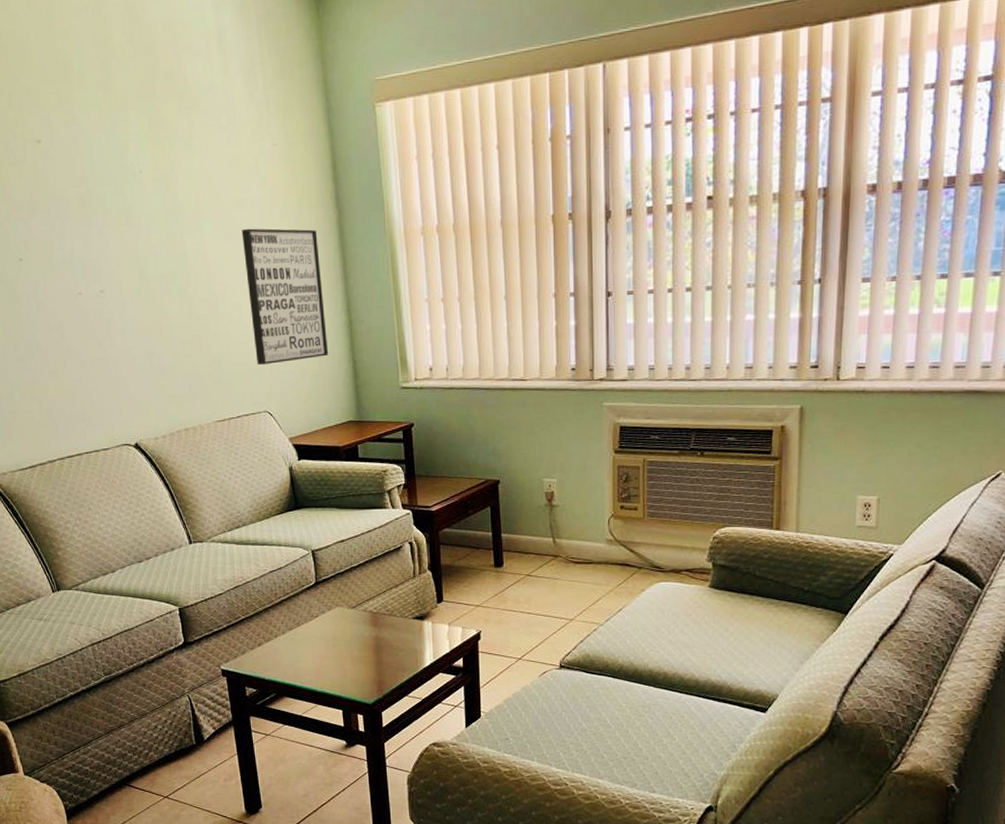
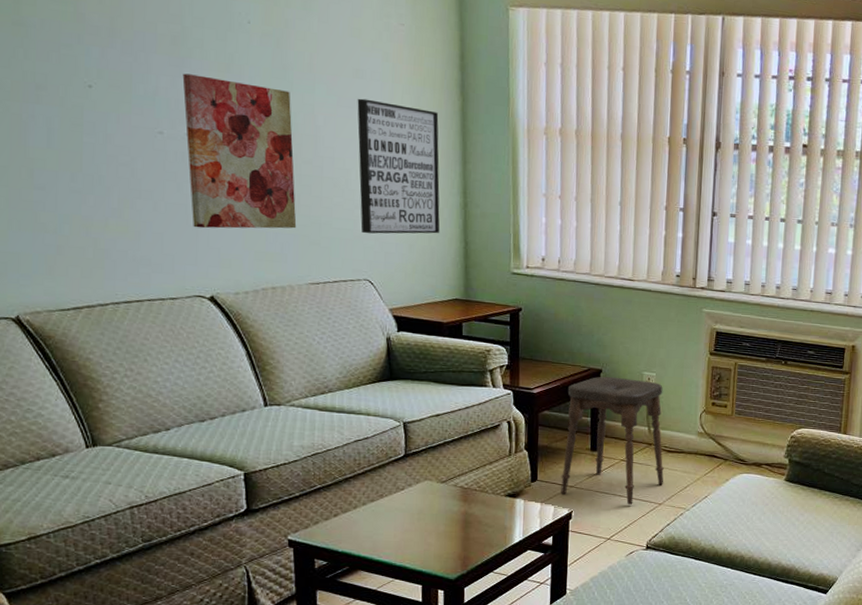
wall art: none [91,232,200,380] -> present [182,73,297,229]
stool: none [466,486,574,622] -> present [560,376,664,505]

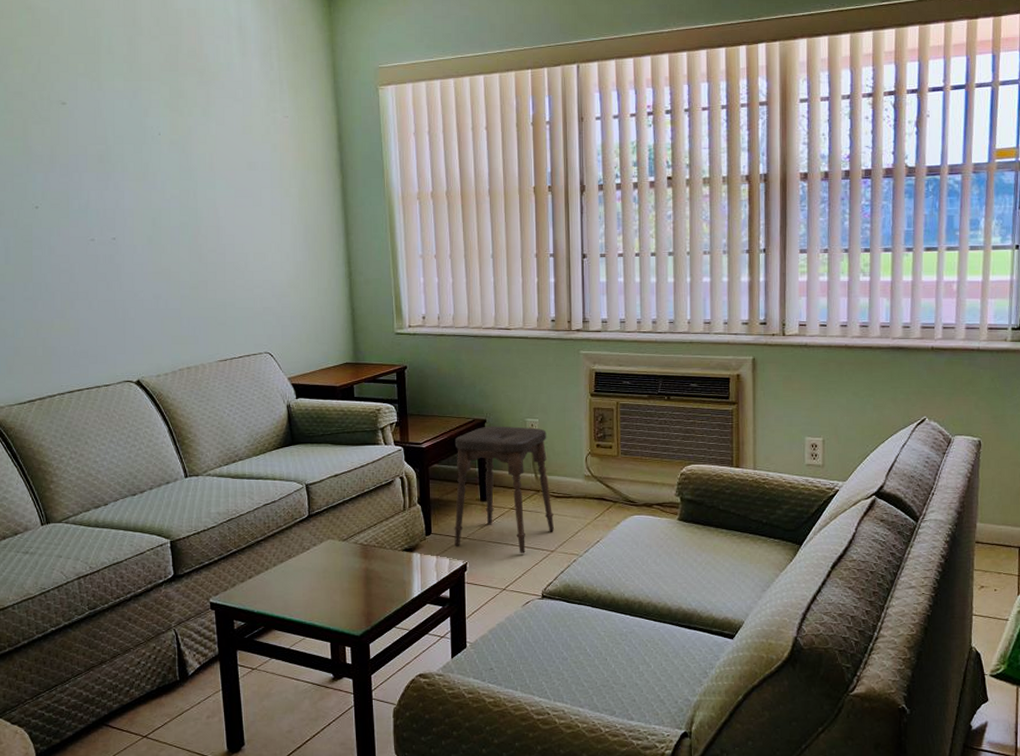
wall art: present [182,73,297,229] -> none [108,186,206,320]
wall art: present [357,98,440,234] -> none [251,188,329,310]

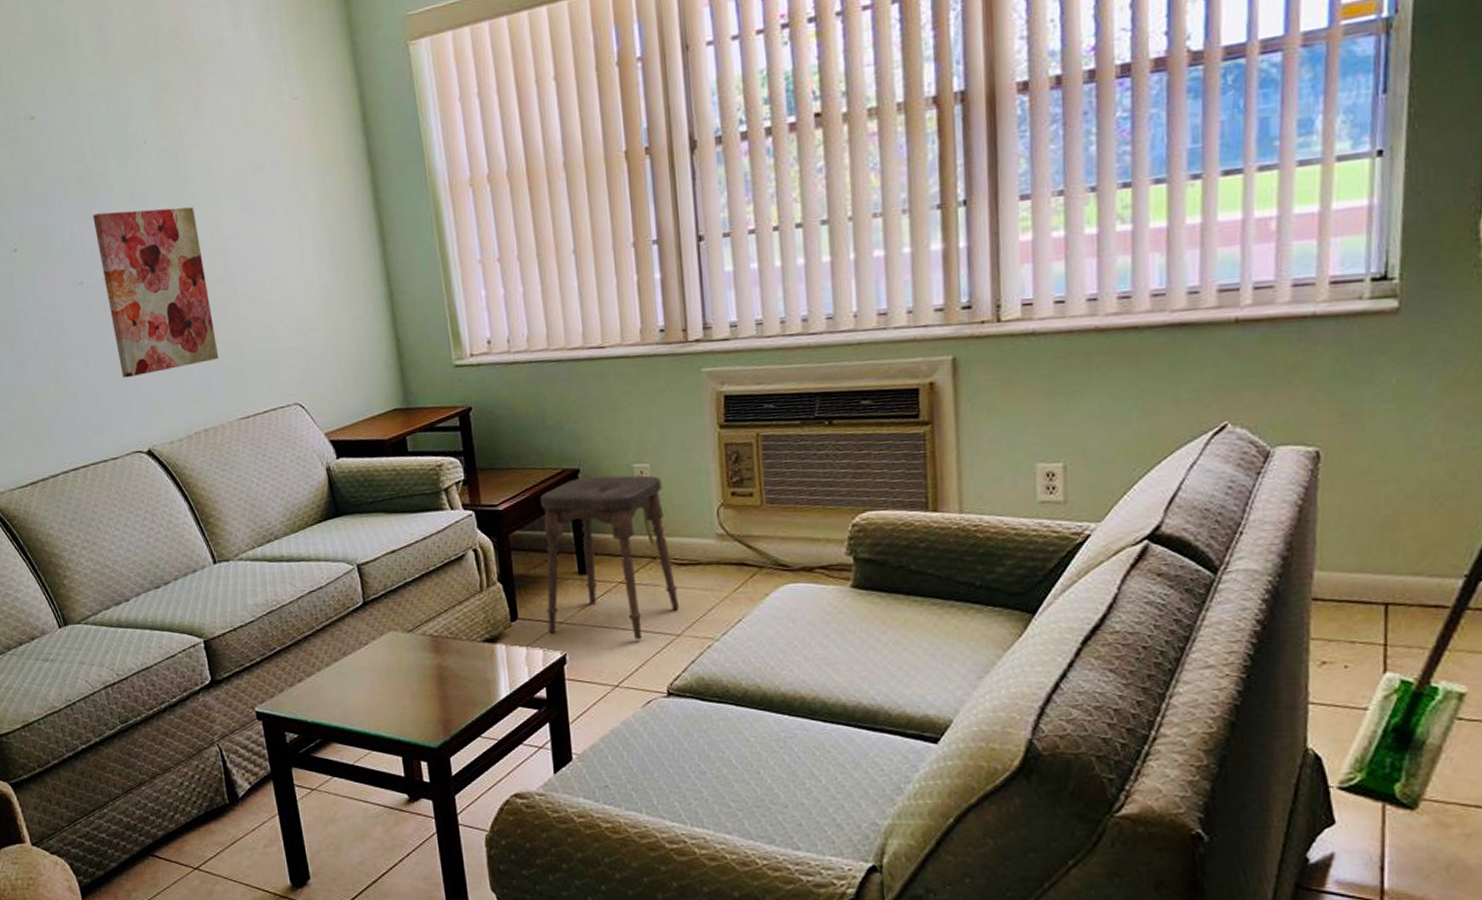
wall art: none [108,186,206,320] -> present [92,207,219,378]

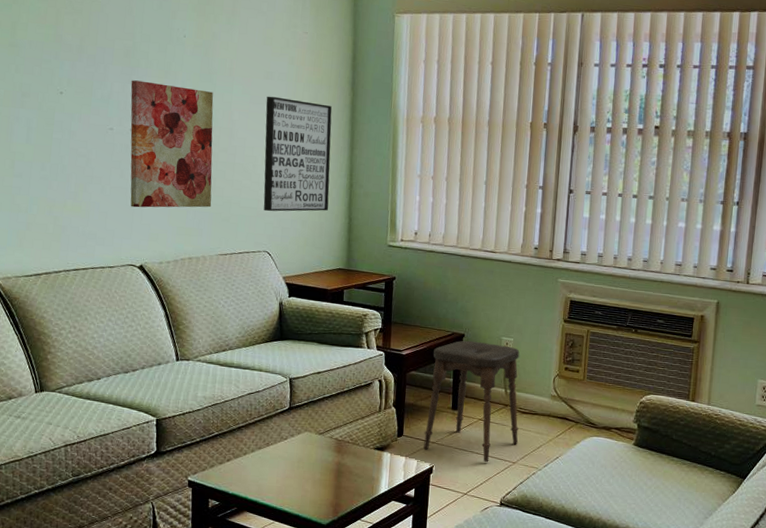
wall art: none [260,190,368,351] -> present [263,96,332,212]

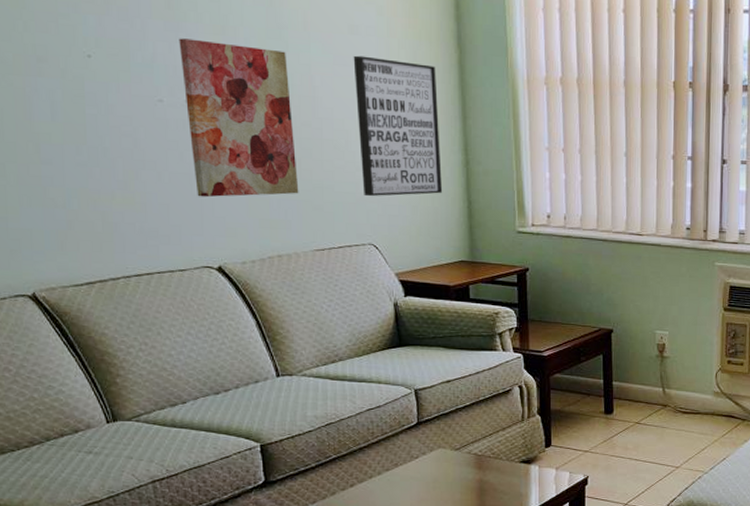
stool: present [423,340,520,462] -> none [575,336,681,468]

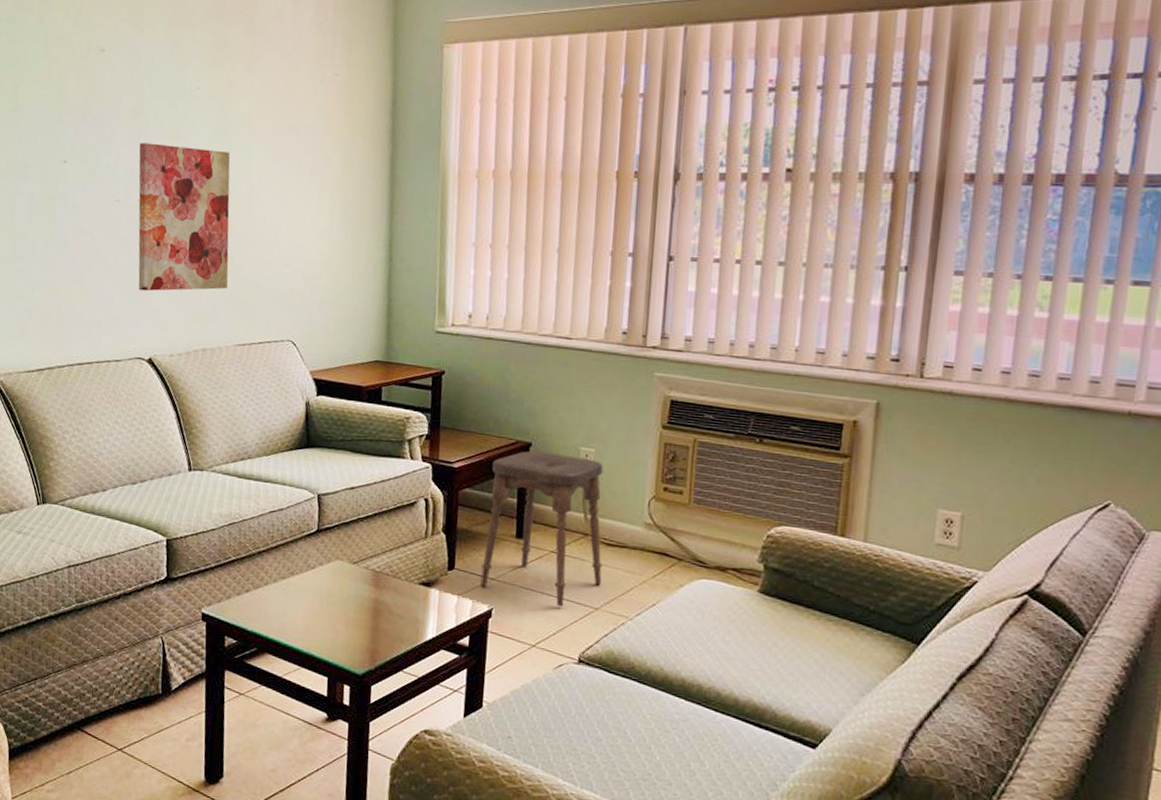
wall art: present [353,55,443,197] -> none [287,153,368,293]
stool: none [575,336,681,468] -> present [480,450,603,606]

